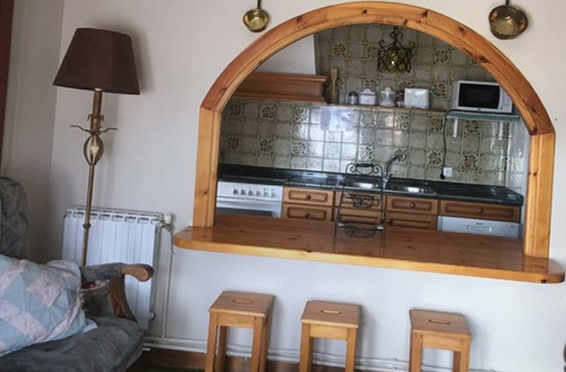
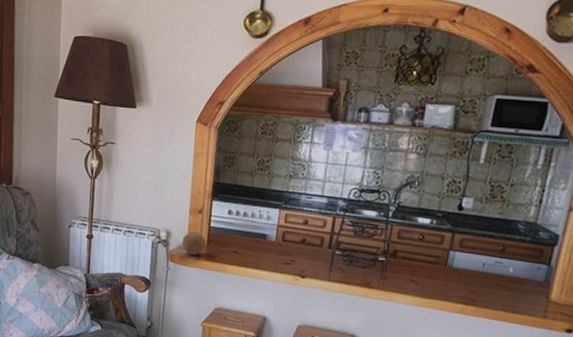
fruit: none [187,213,212,237] -> present [182,231,206,255]

